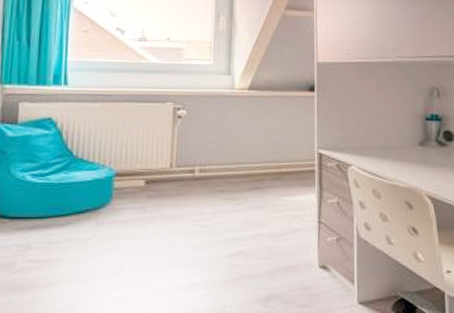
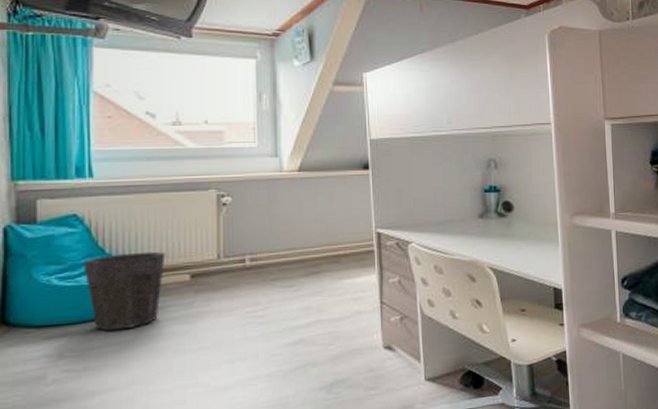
waste bin: none [53,156,125,227] -> present [83,251,166,331]

